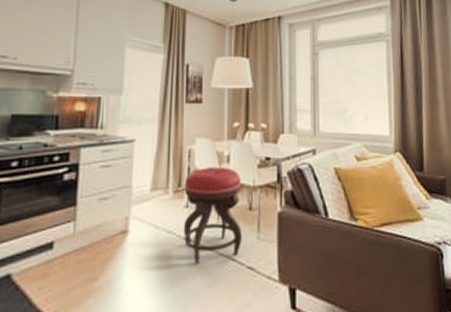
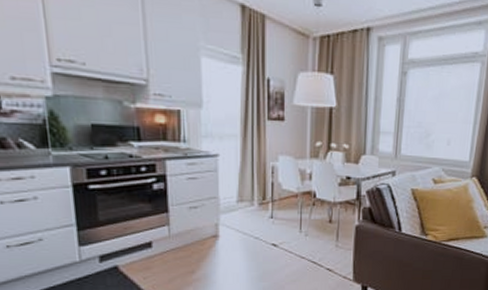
stool: present [183,166,242,264] -> none [268,183,322,264]

